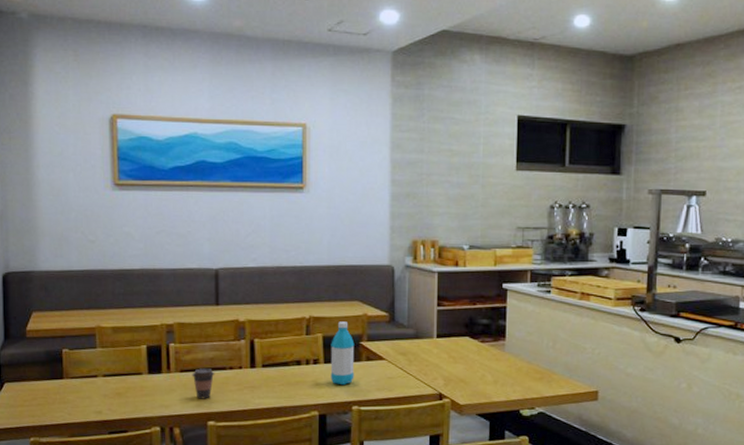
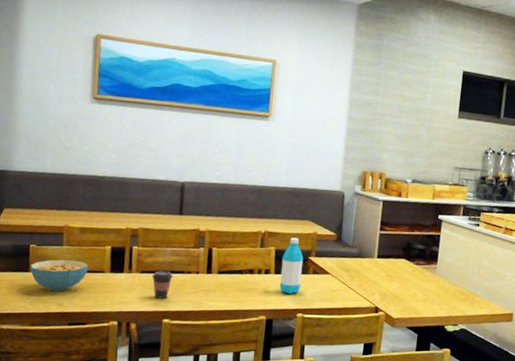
cereal bowl: none [65,363,125,398] -> present [30,259,89,292]

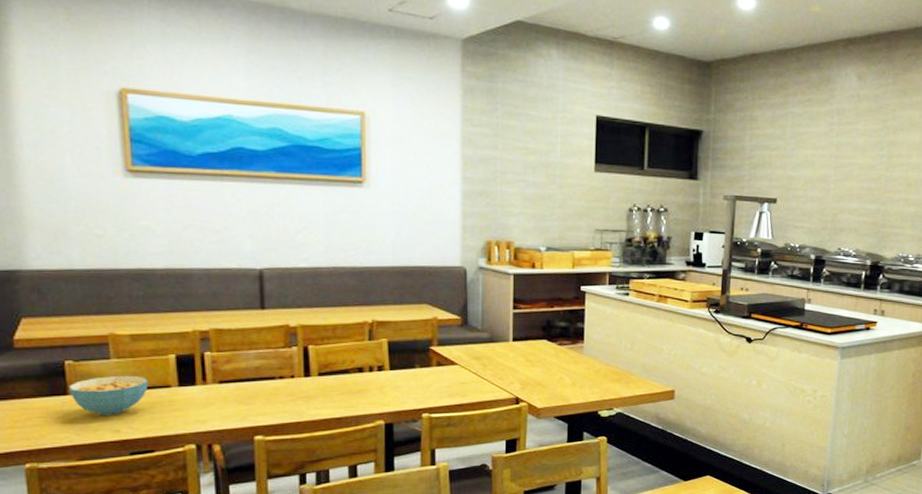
coffee cup: present [151,271,174,299] -> none [233,379,262,412]
water bottle: present [279,237,304,295] -> none [397,326,424,393]

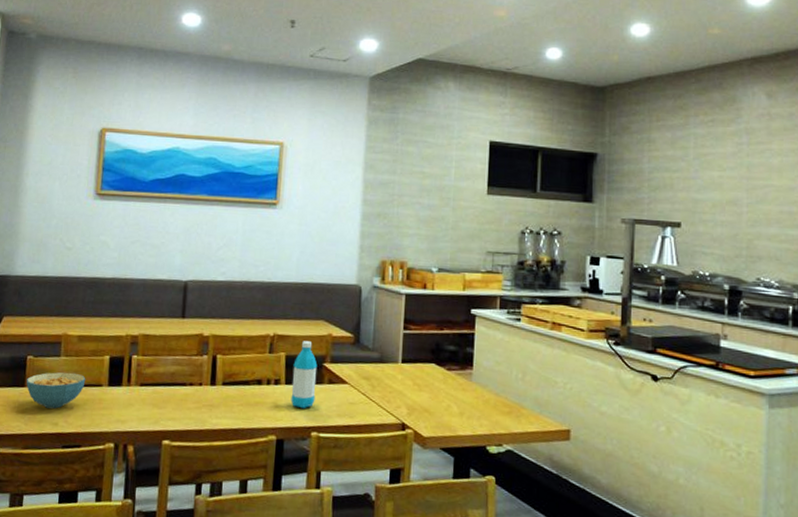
water bottle: none [397,326,424,393] -> present [291,341,318,409]

